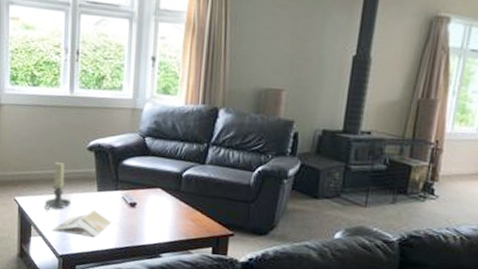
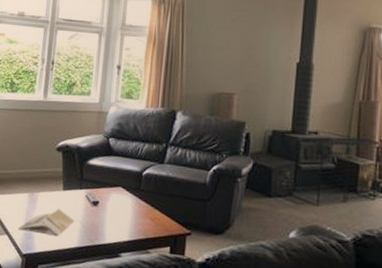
candle holder: present [44,161,72,209] -> none [12,161,39,208]

